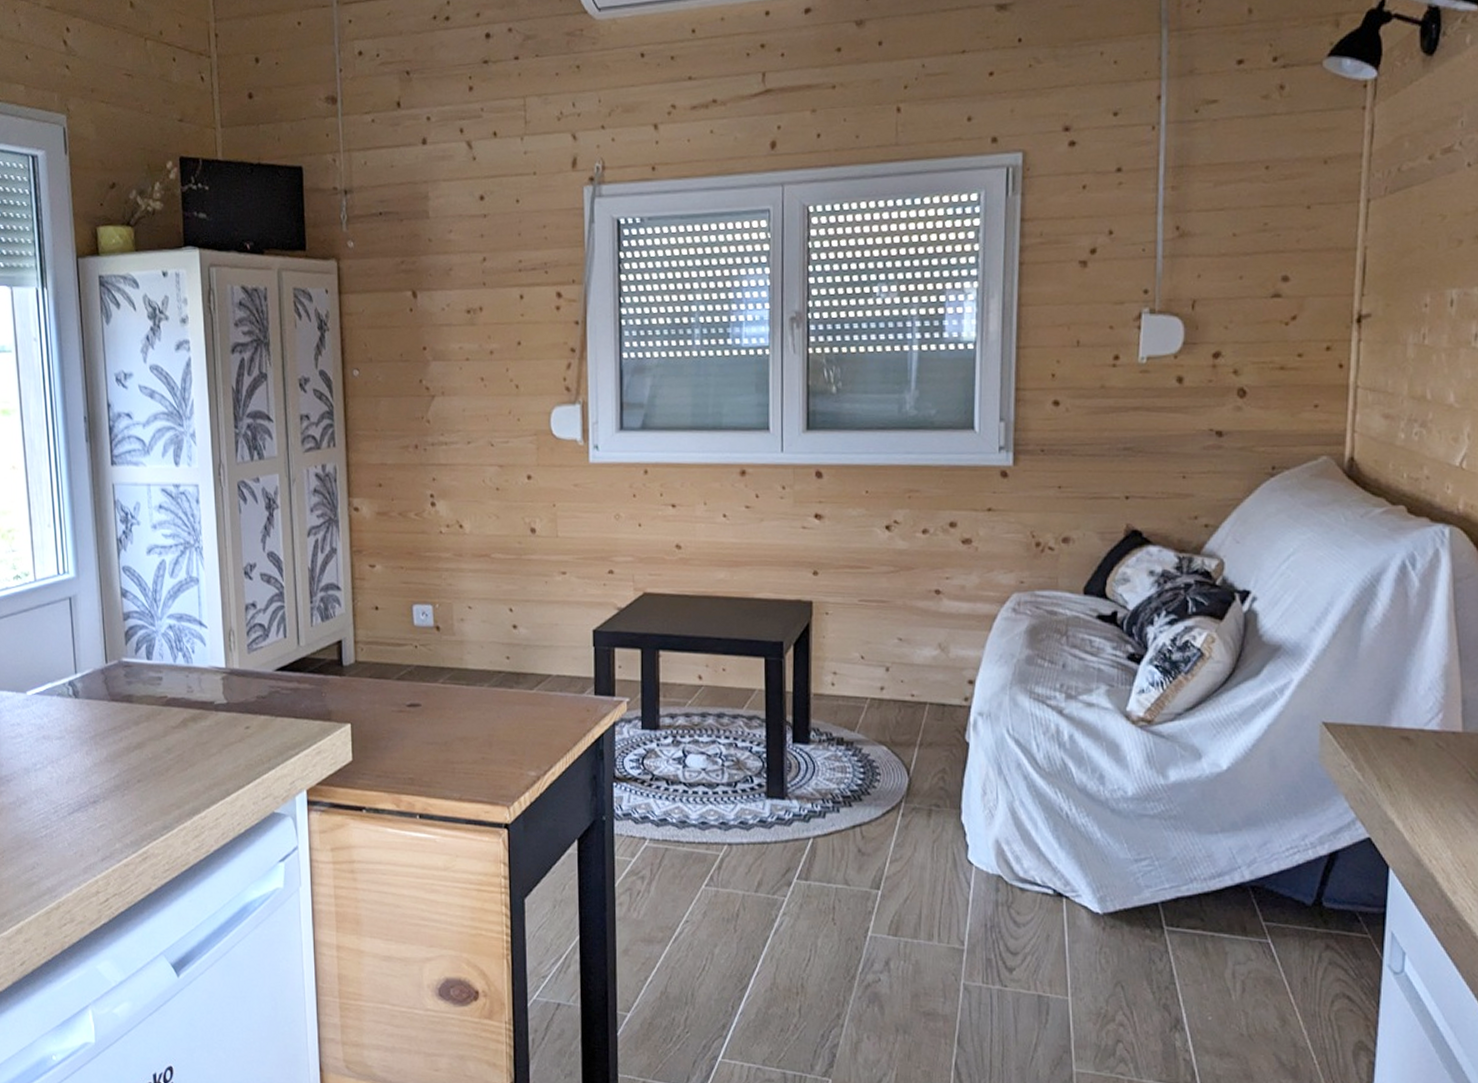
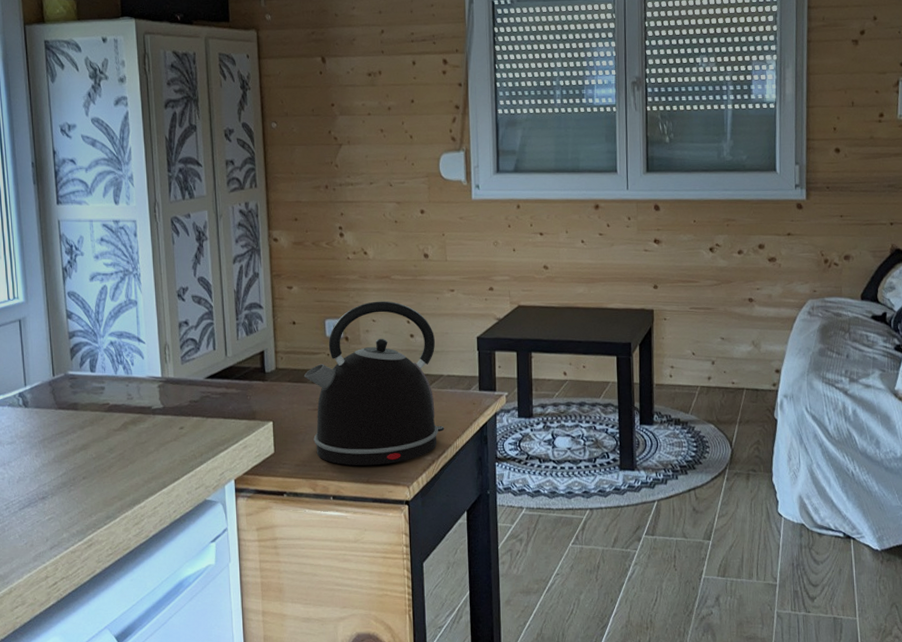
kettle: none [388,584,552,780] -> present [304,301,445,466]

